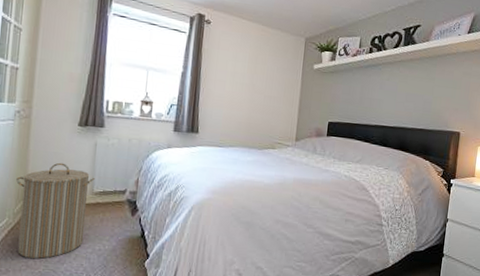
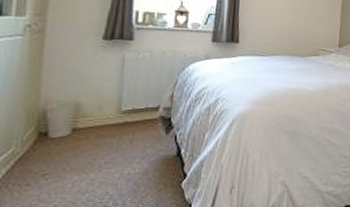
laundry hamper: present [16,162,95,259] -> none [26,80,123,192]

